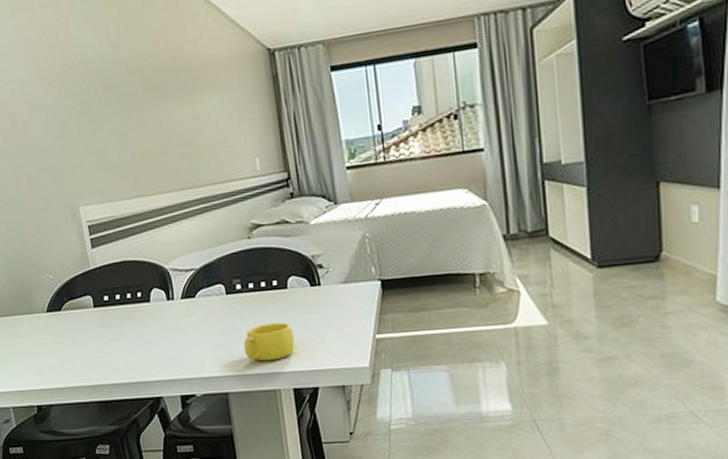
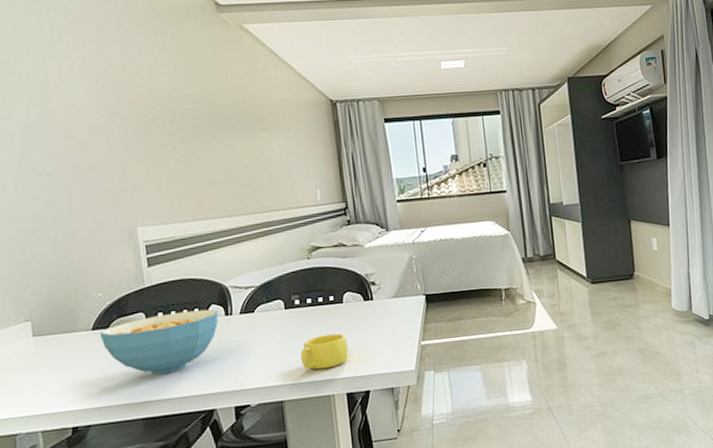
cereal bowl: none [53,293,161,359] -> present [99,309,219,375]

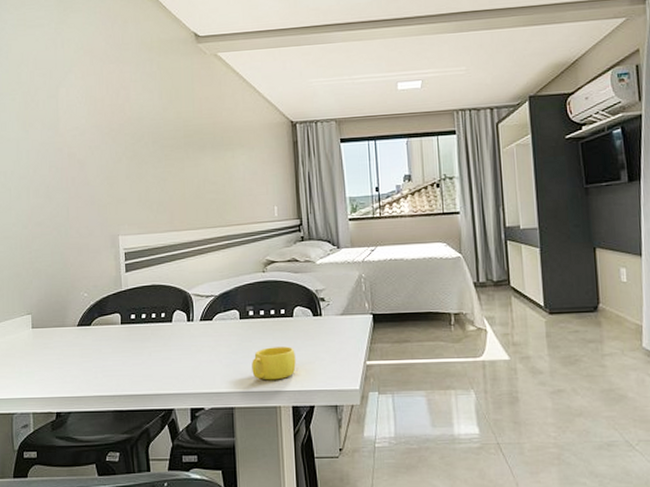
cereal bowl: present [99,309,219,375] -> none [83,314,182,372]

